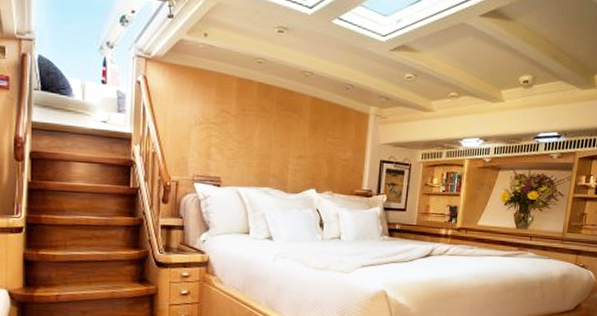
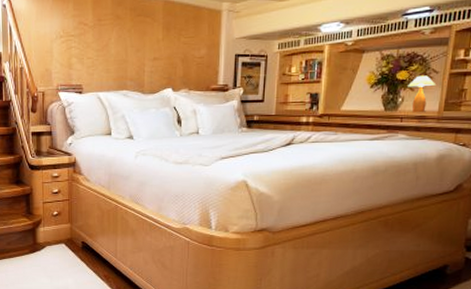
table lamp: none [537,195,562,233] -> present [408,73,436,113]

